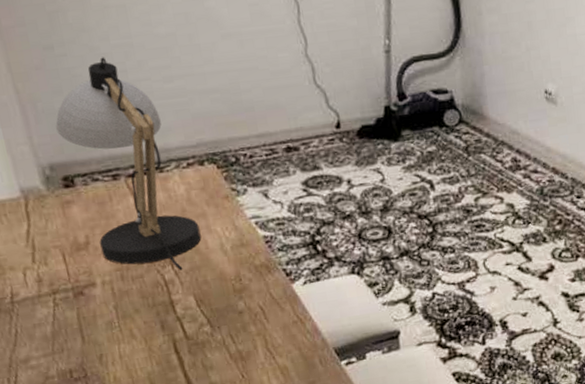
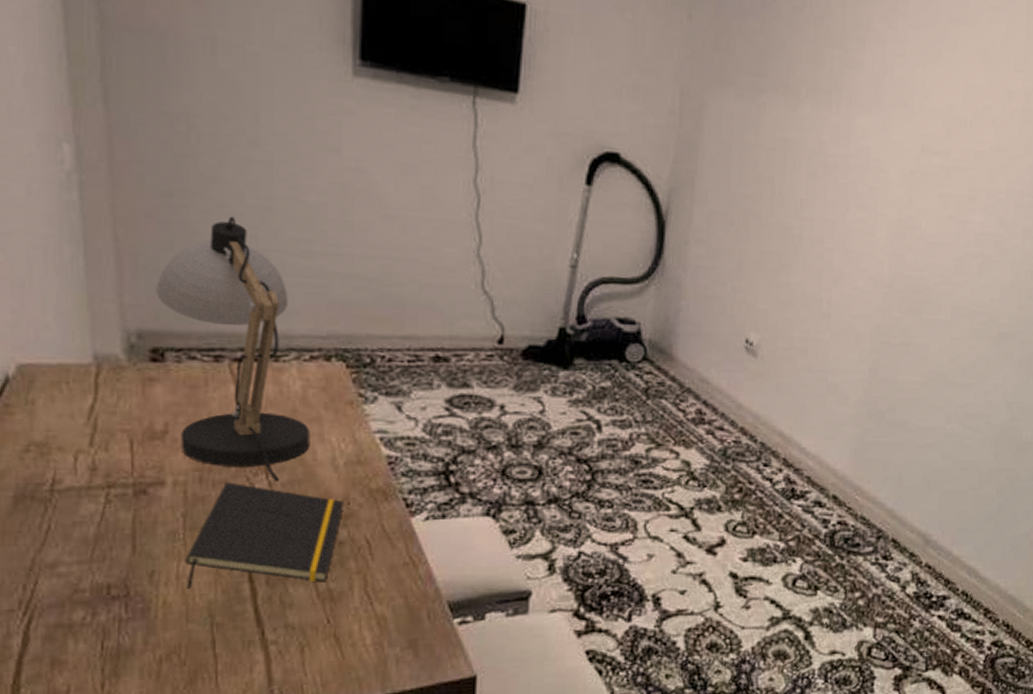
notepad: none [123,275,237,365] -> present [185,481,344,589]

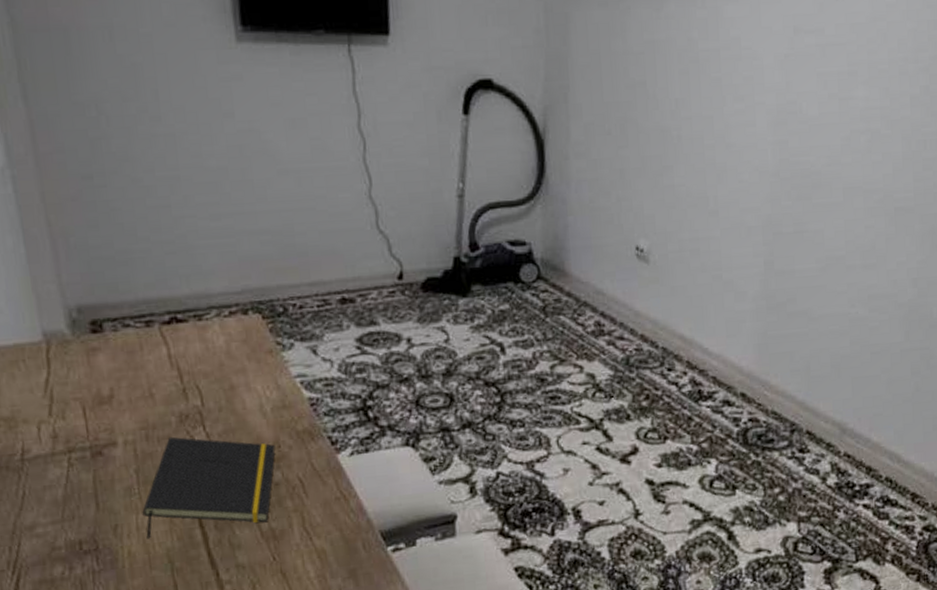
desk lamp: present [156,216,310,482] -> none [88,190,239,433]

